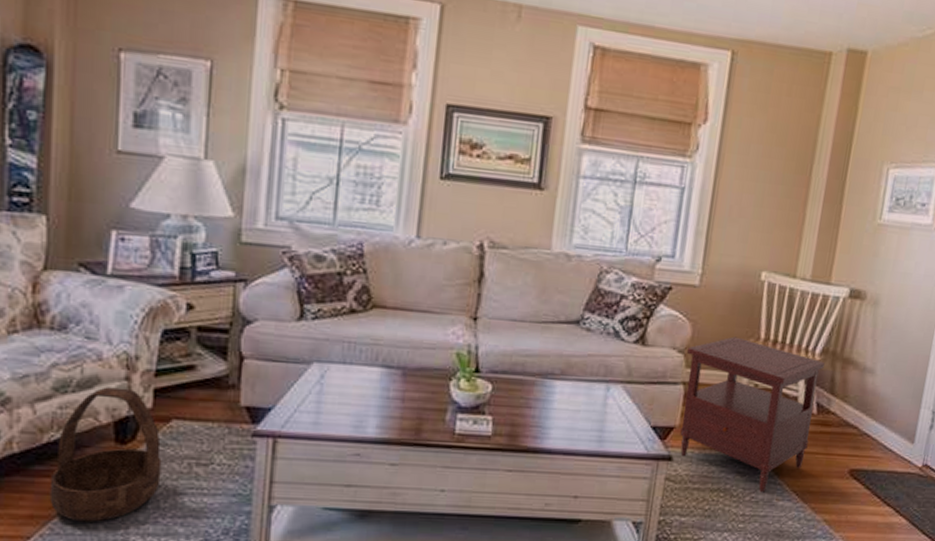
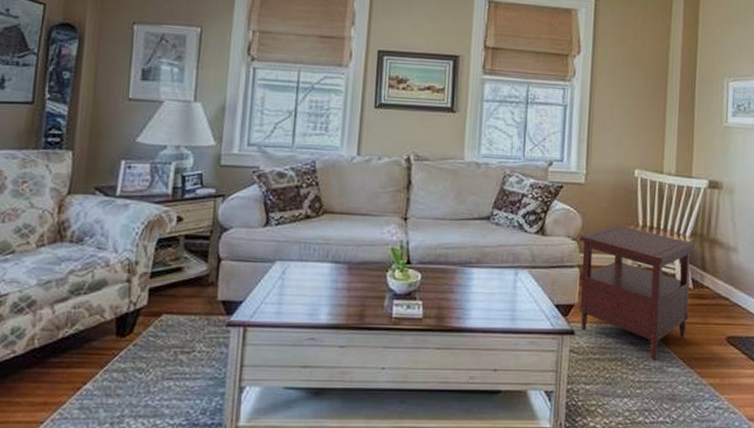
basket: present [49,387,162,522] -> none [60,288,153,407]

